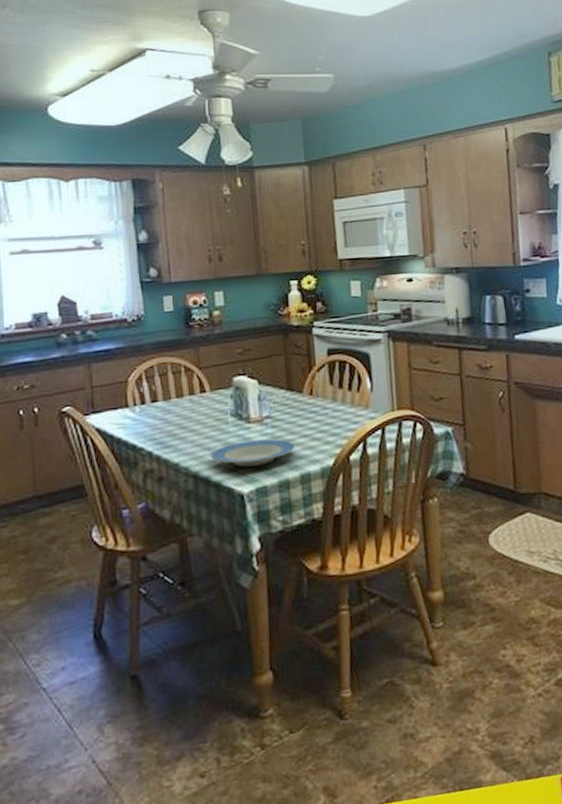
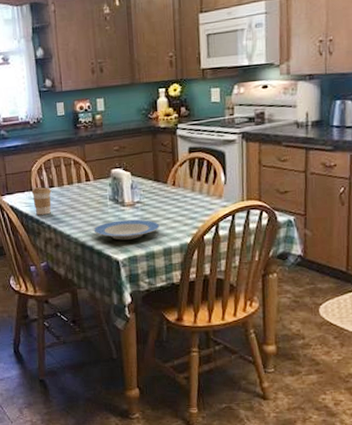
coffee cup: none [127,401,155,440] -> present [31,187,52,215]

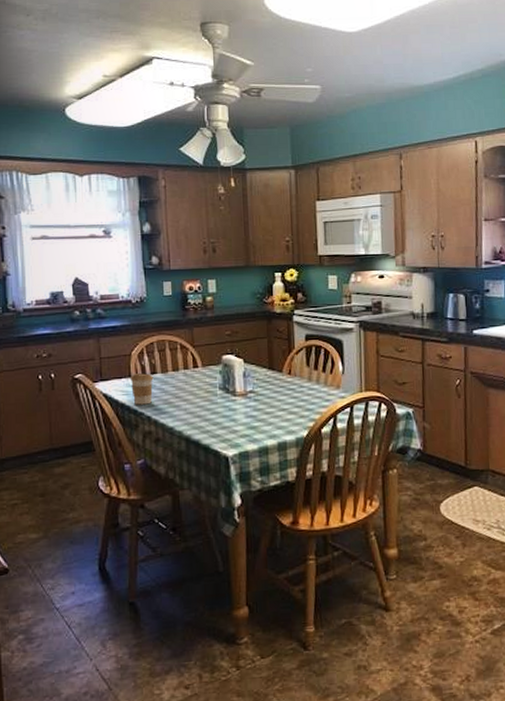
plate: present [93,219,160,240] -> none [200,410,275,434]

